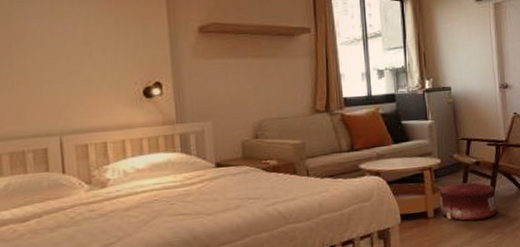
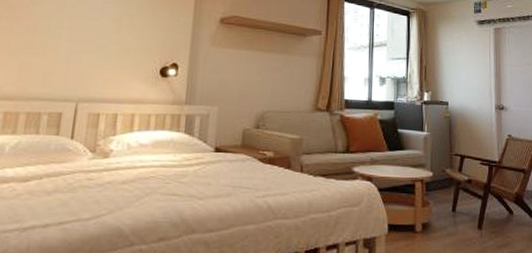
pouf: present [439,182,499,221] -> none [429,200,488,241]

